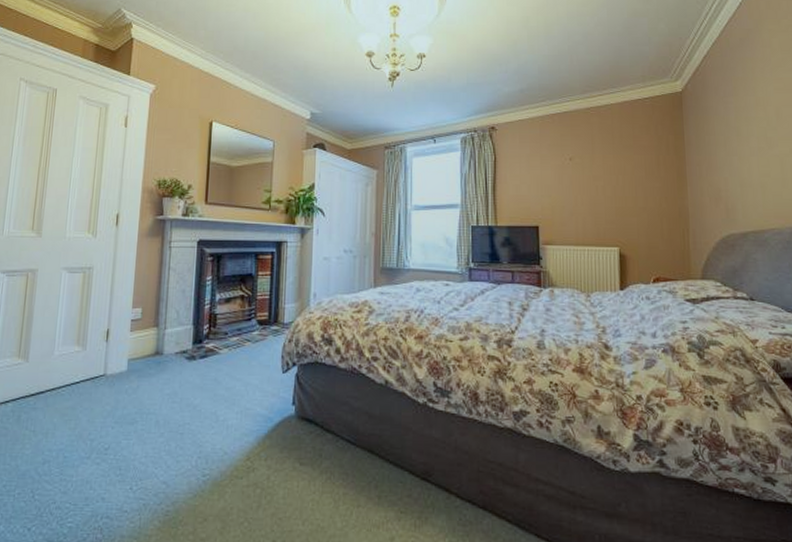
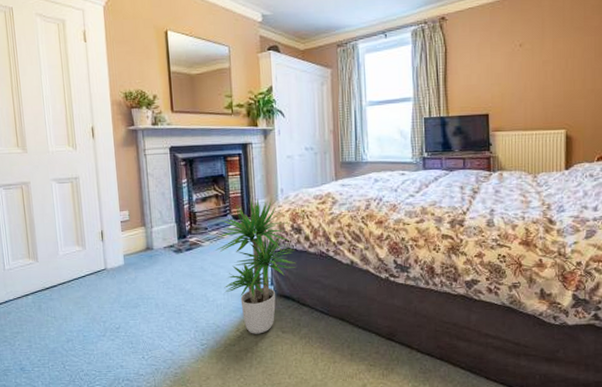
potted plant: none [232,302,323,465] -> present [214,198,296,334]

